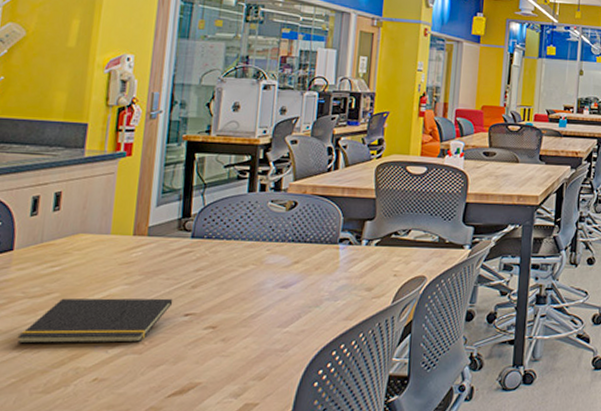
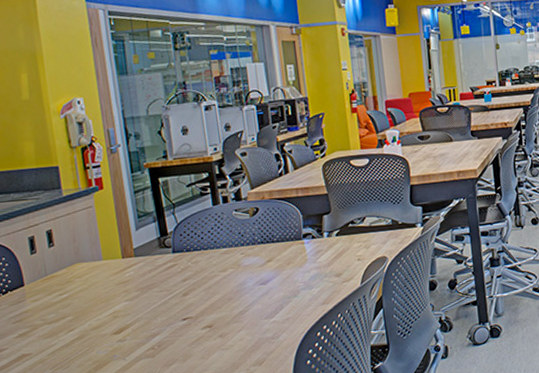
notepad: present [17,298,173,344] -> none [47,307,171,363]

